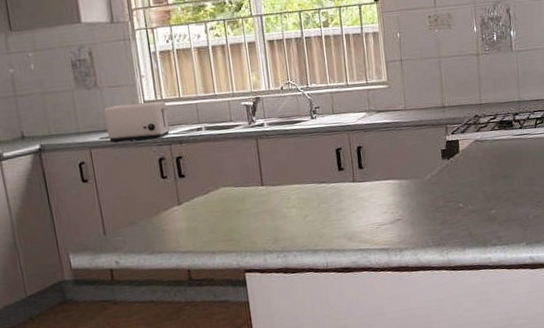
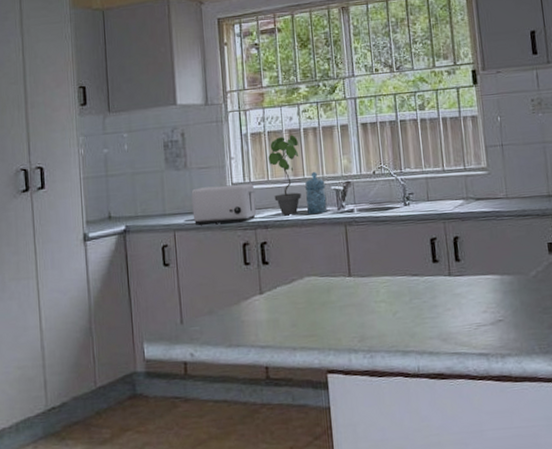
potted plant: none [178,52,213,131] -> present [268,135,302,216]
canister: none [215,88,239,130] -> present [304,172,328,215]

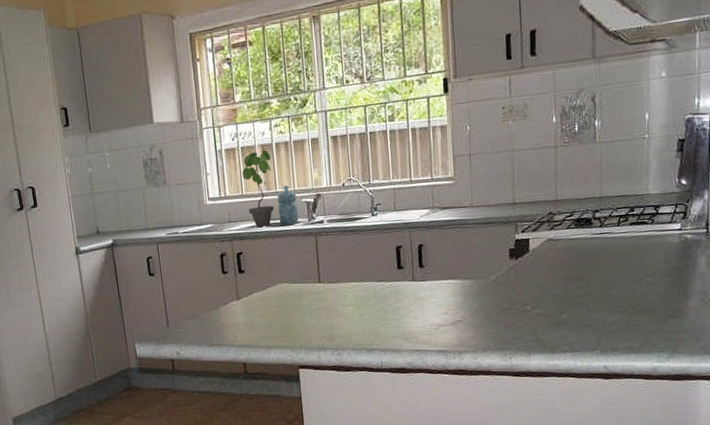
toaster: present [191,183,256,225] -> none [171,197,232,238]

